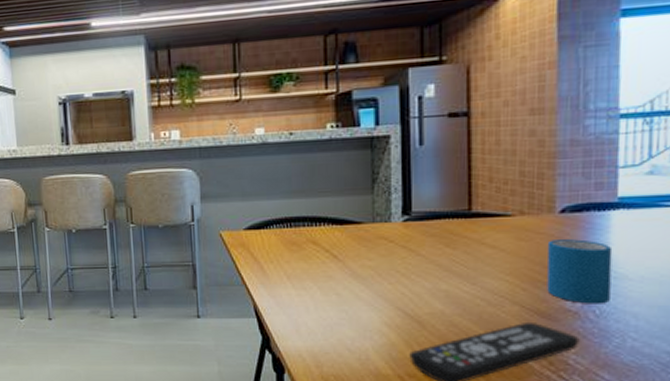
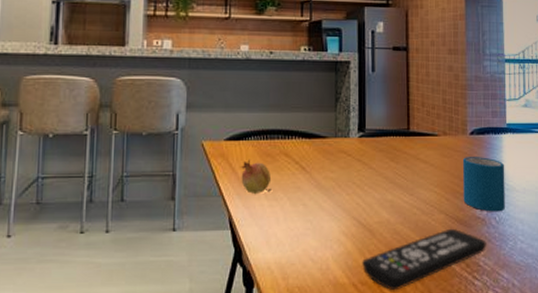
fruit: none [262,248,299,283] -> present [240,159,272,194]

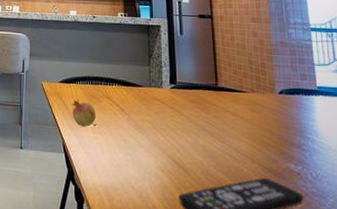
mug: present [462,157,505,212] -> none [272,114,322,169]

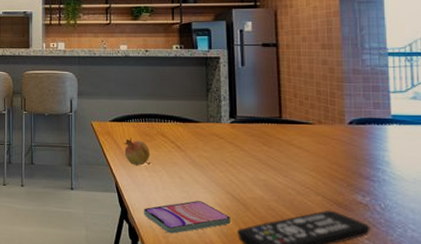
smartphone: none [90,164,172,197] -> present [144,201,230,234]

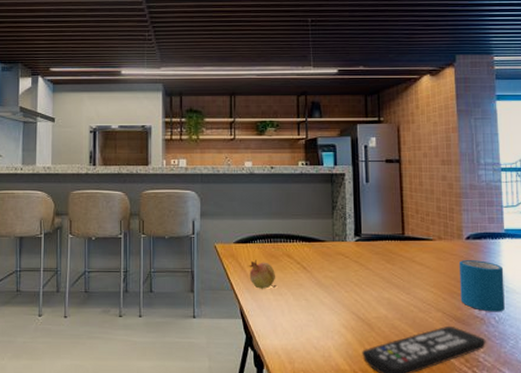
smartphone: present [144,201,230,234] -> none [269,323,356,359]
mug: none [340,145,392,199] -> present [458,260,505,312]

